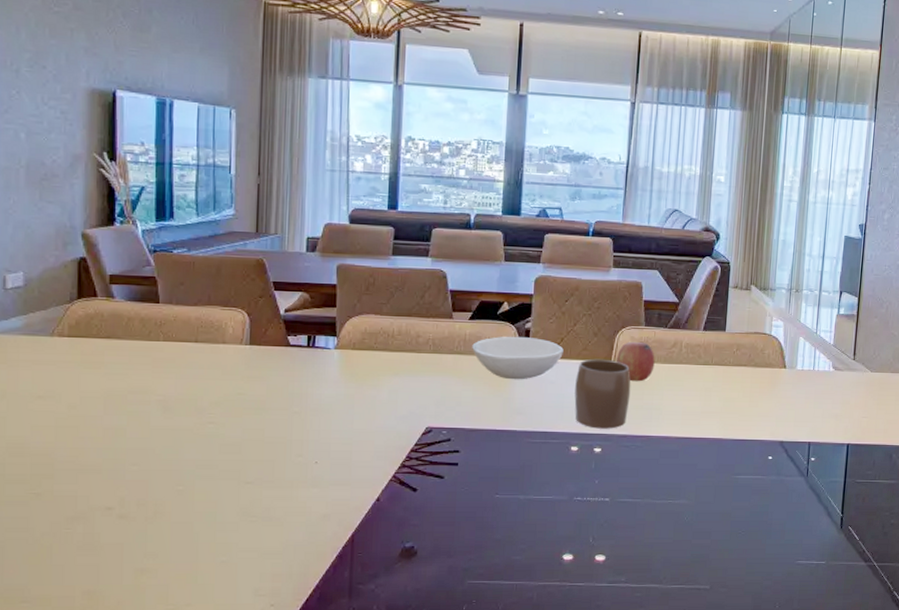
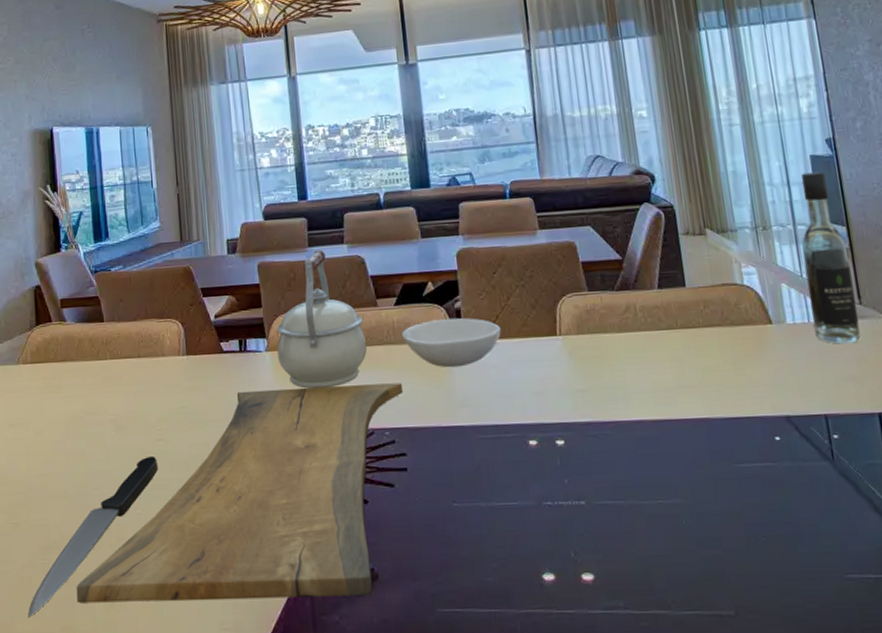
kitchen knife: none [46,437,207,583] -> present [29,455,159,618]
cutting board: none [103,384,466,570] -> present [76,383,404,604]
kettle: none [345,259,438,388] -> present [276,249,368,390]
mug: present [574,358,631,429] -> none [519,334,588,417]
fruit: present [617,342,655,382] -> none [562,310,609,358]
bottle: none [815,250,855,389] -> present [800,171,861,344]

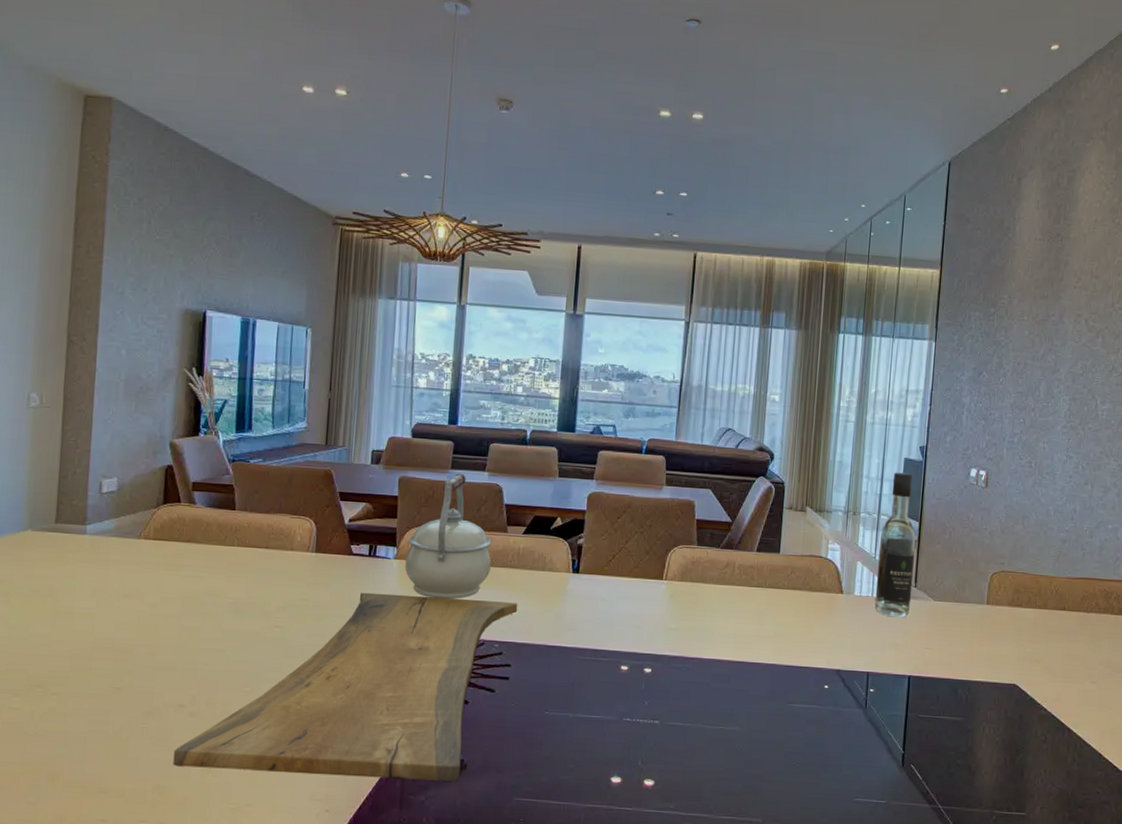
kitchen knife: present [29,455,159,618] -> none [121,640,273,775]
soup bowl: present [402,318,501,368] -> none [525,551,615,596]

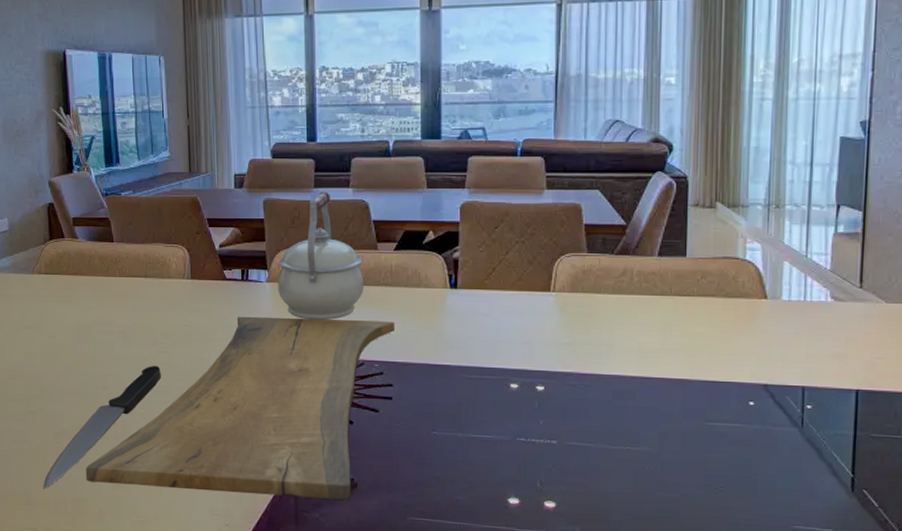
kitchen knife: none [121,640,273,775] -> present [44,365,162,489]
bottle: present [874,472,916,618] -> none [808,154,860,324]

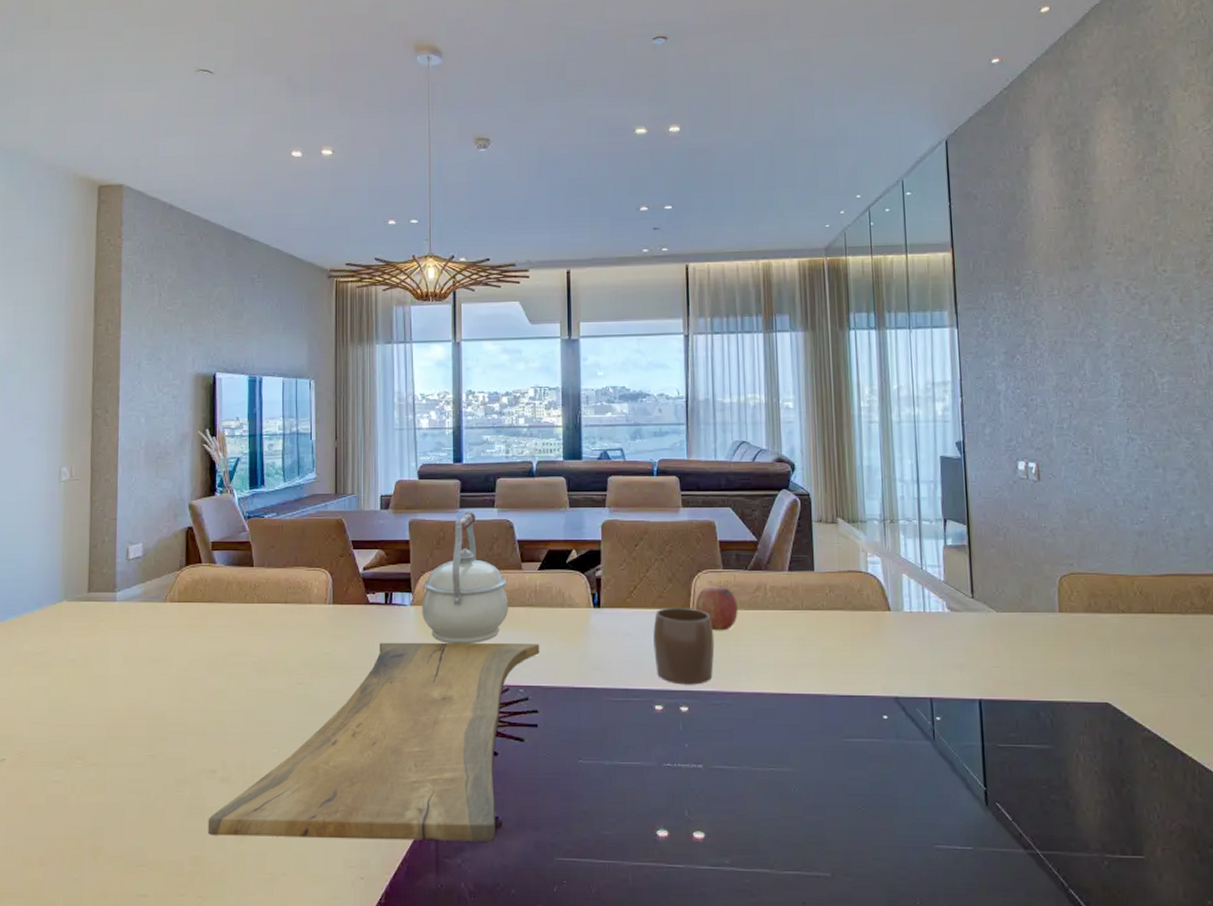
kitchen knife: present [44,365,162,489] -> none [159,698,298,847]
mug: none [511,289,575,366] -> present [653,607,715,685]
fruit: none [556,271,601,315] -> present [695,587,738,631]

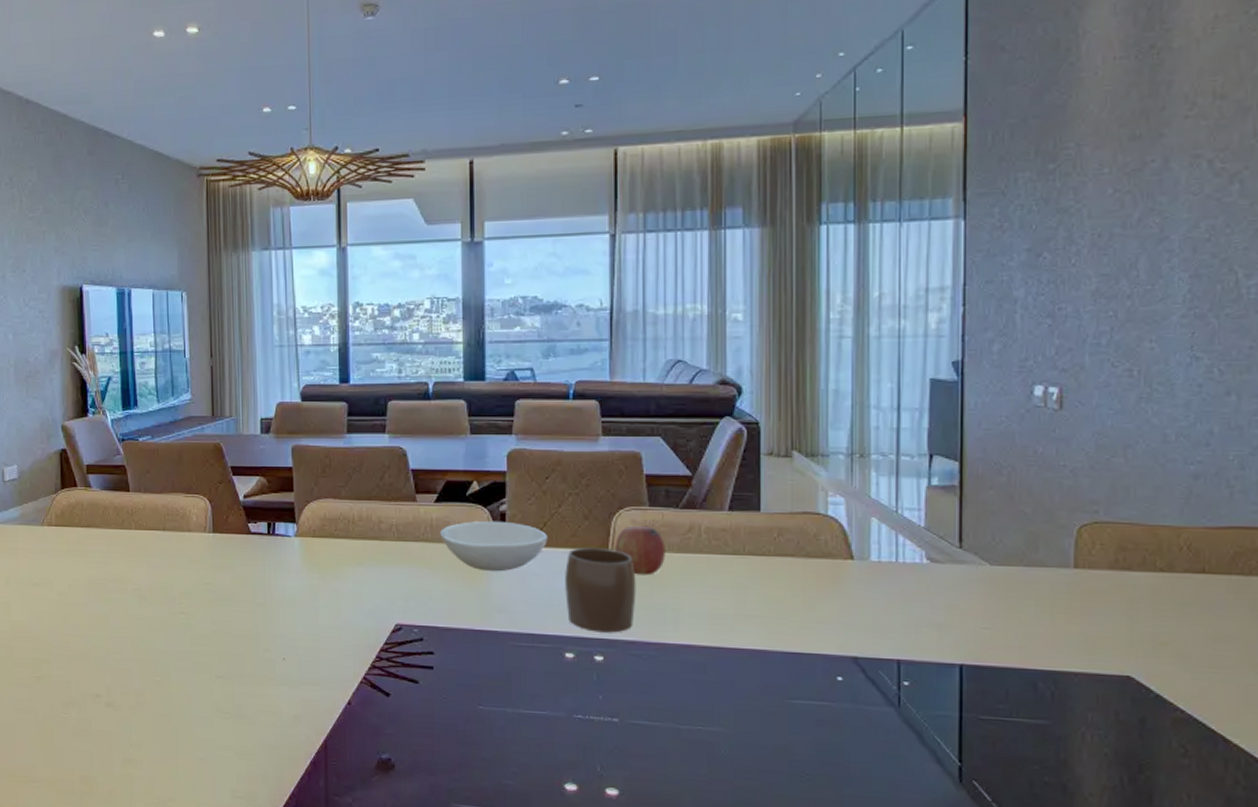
cutting board: present [208,642,540,842] -> none [95,574,437,783]
kettle: present [421,512,509,645] -> none [306,437,402,580]
soup bowl: none [543,585,638,633] -> present [440,520,548,572]

